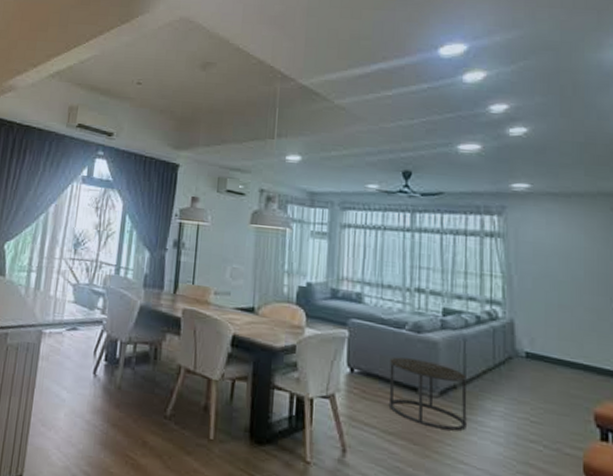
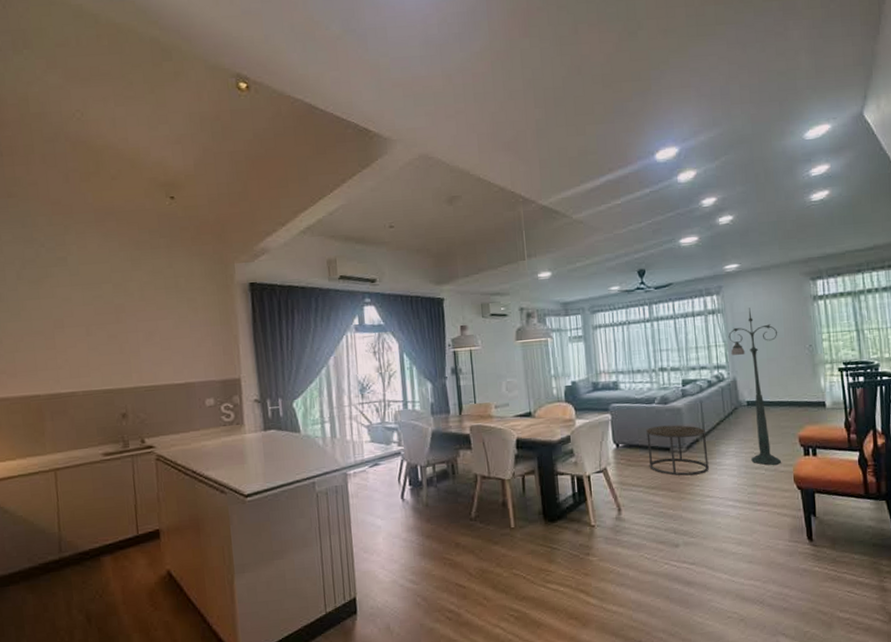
floor lamp: none [508,238,576,444] -> present [728,307,781,466]

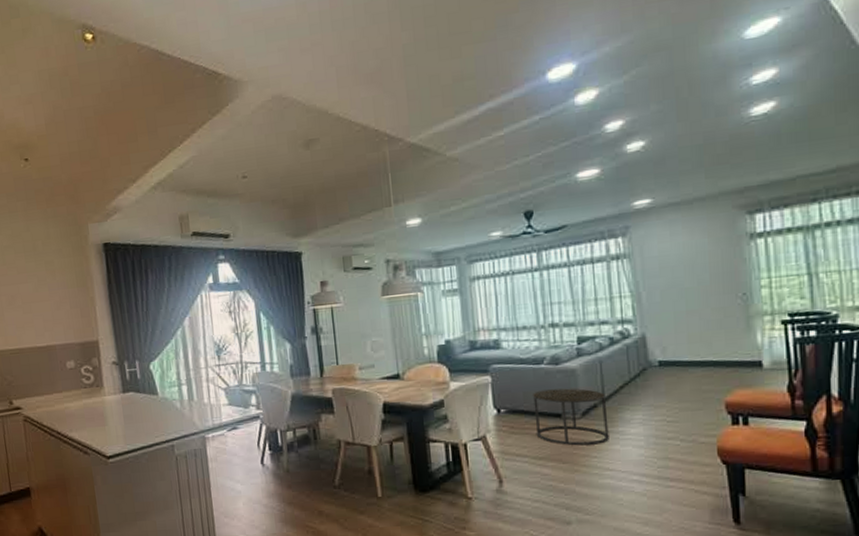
floor lamp: present [728,307,781,466] -> none [636,250,701,436]

